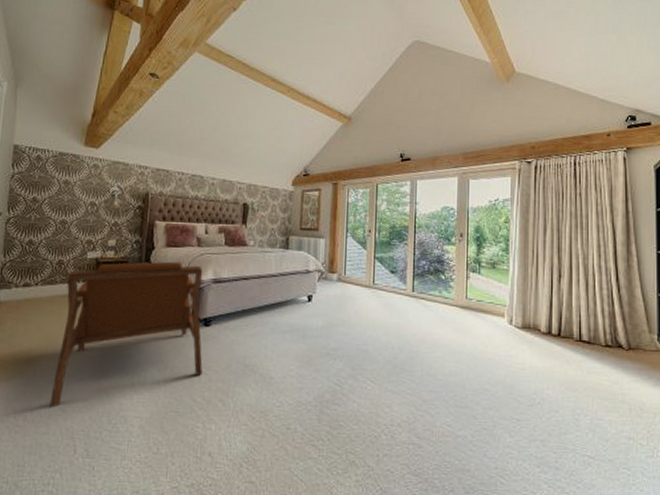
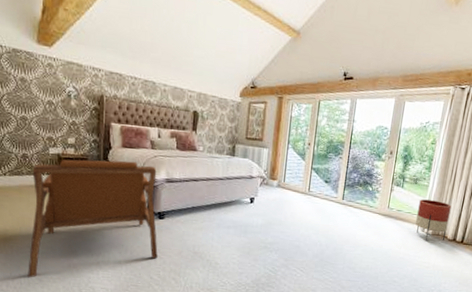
planter: none [501,286,539,337] -> present [416,199,452,242]

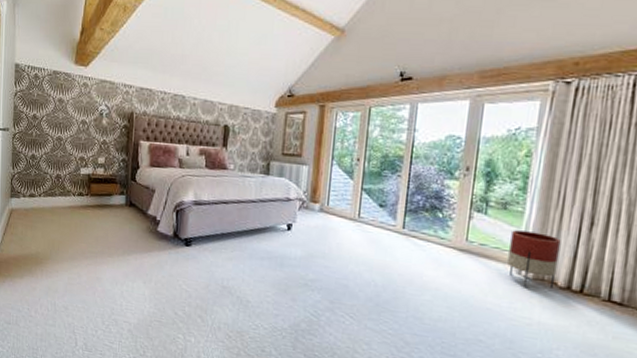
armchair: present [28,159,158,278] -> none [55,179,184,305]

